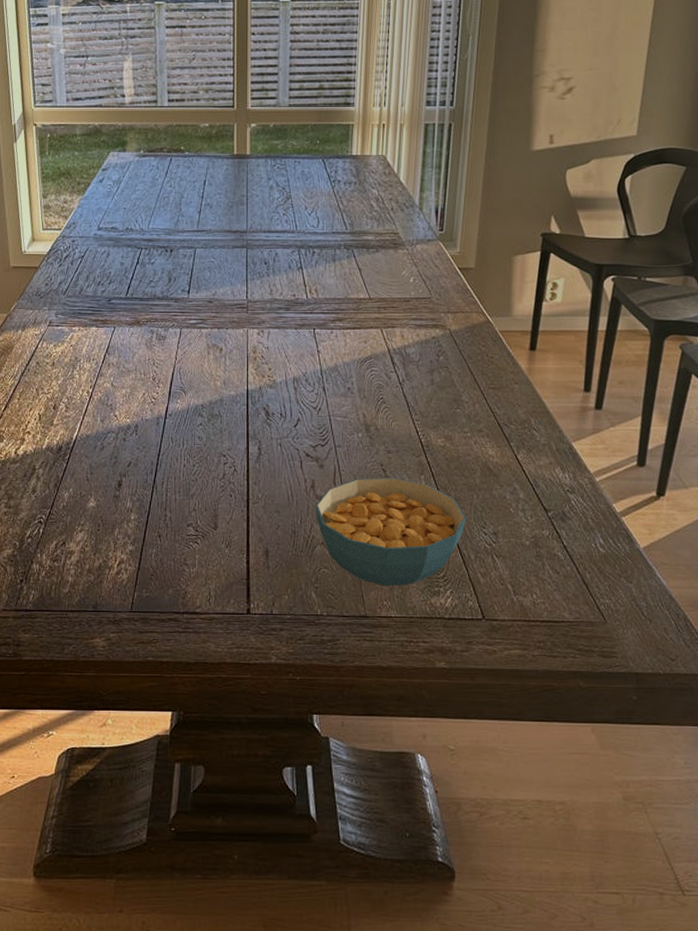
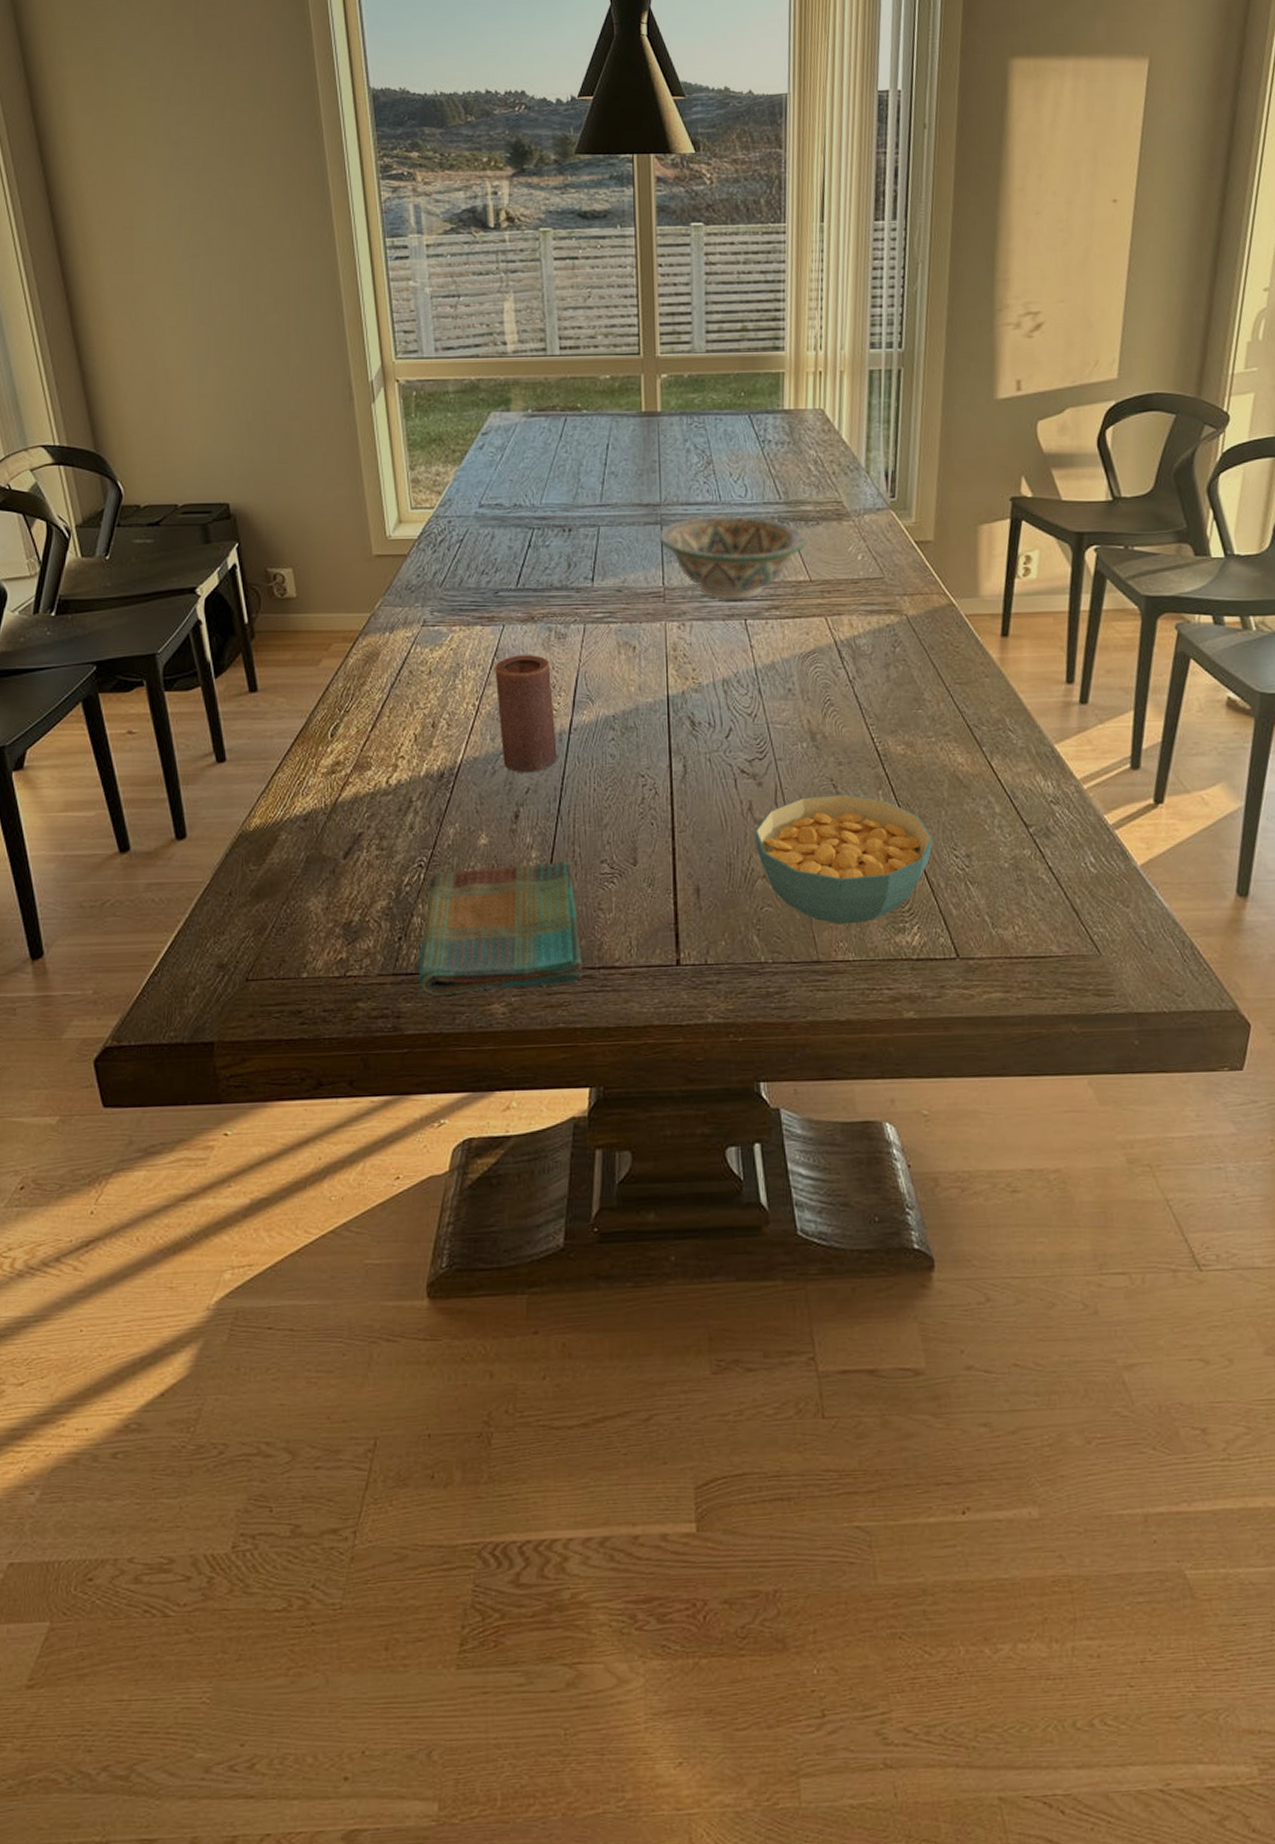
dish towel: none [36,524,170,629] -> present [419,861,583,995]
candle: none [106,352,156,450] -> present [495,655,558,773]
decorative bowl: none [244,242,369,312] -> present [658,515,808,600]

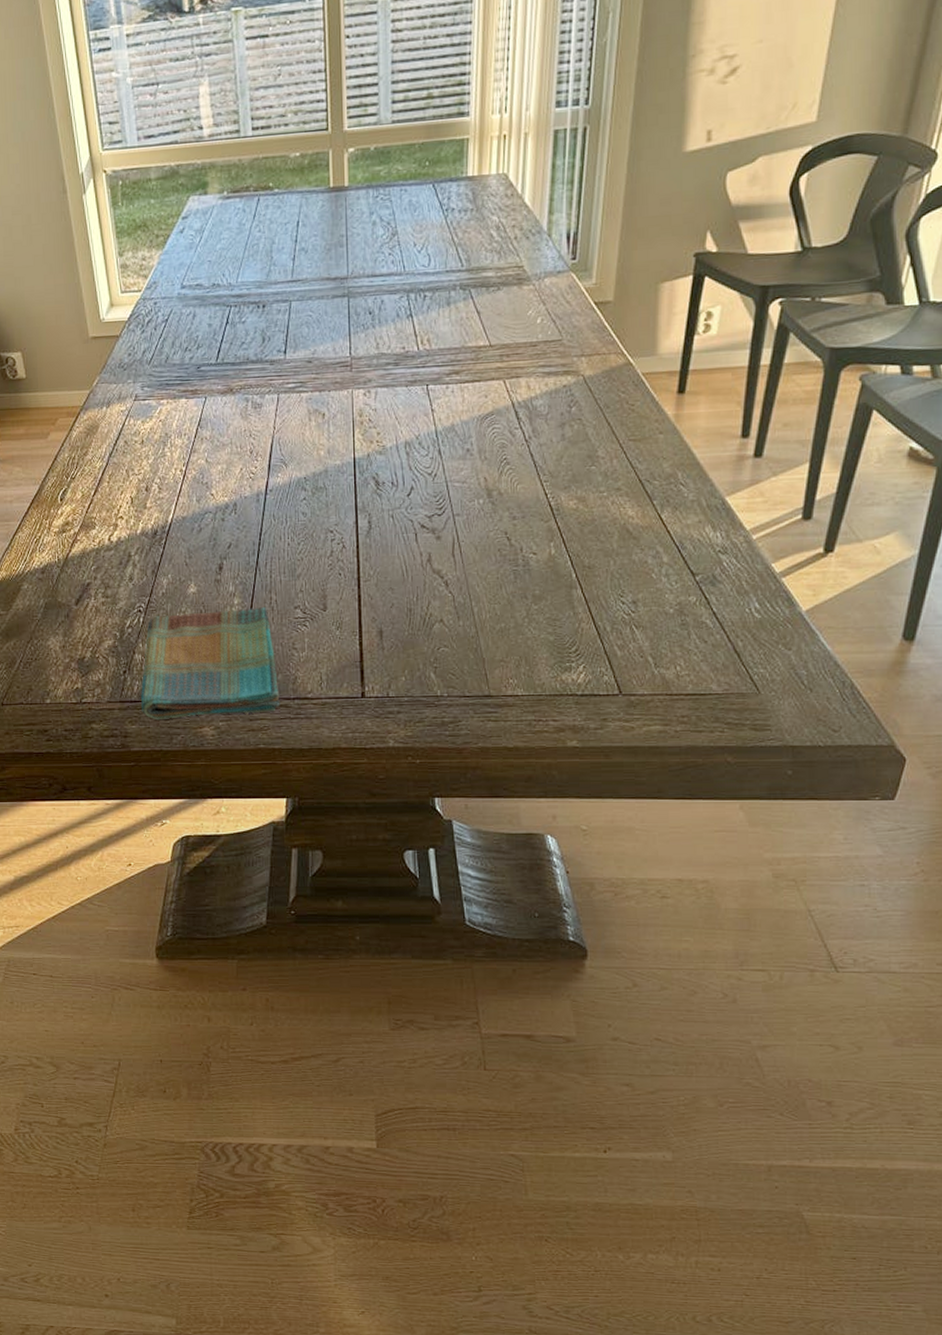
candle: present [495,655,558,773] -> none [199,424,256,530]
decorative bowl: present [658,515,808,600] -> none [345,284,489,367]
cereal bowl: present [754,794,934,925] -> none [433,546,602,664]

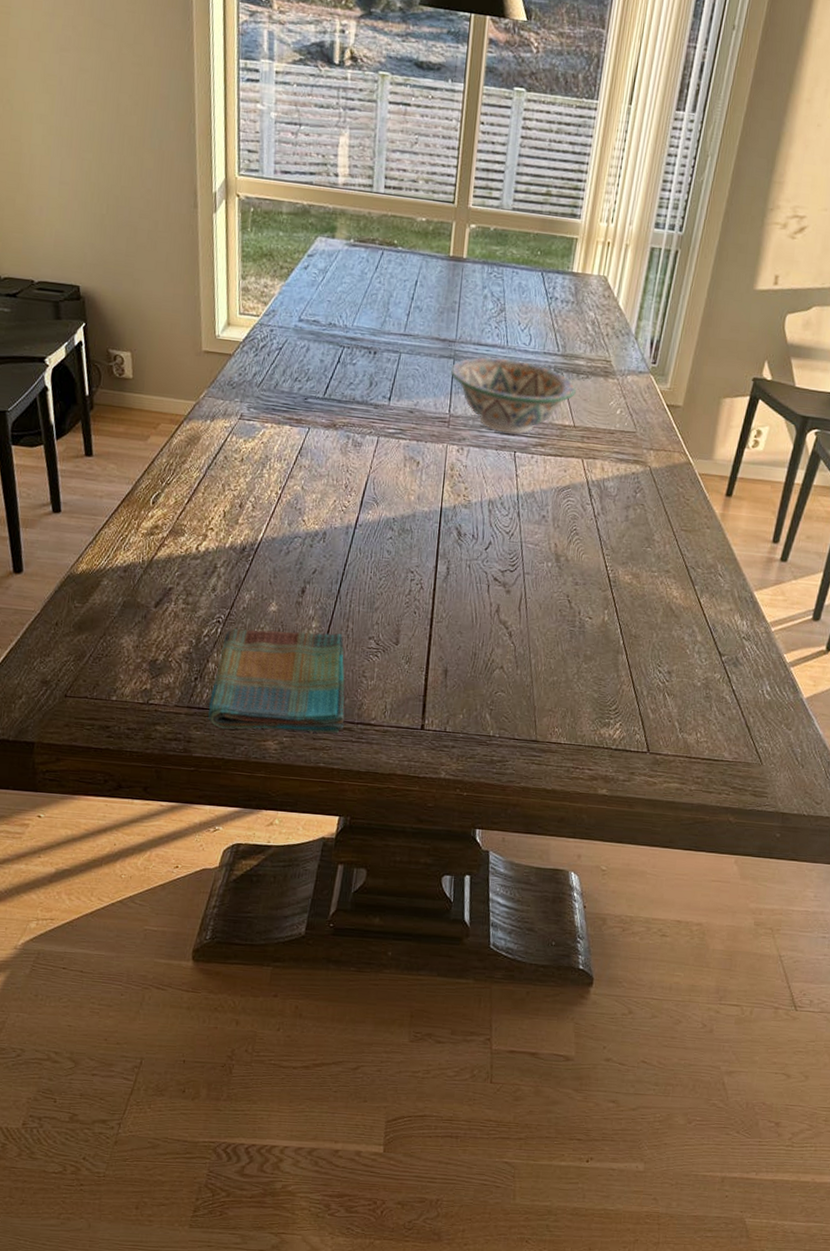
decorative bowl: none [345,284,489,367] -> present [450,357,577,434]

